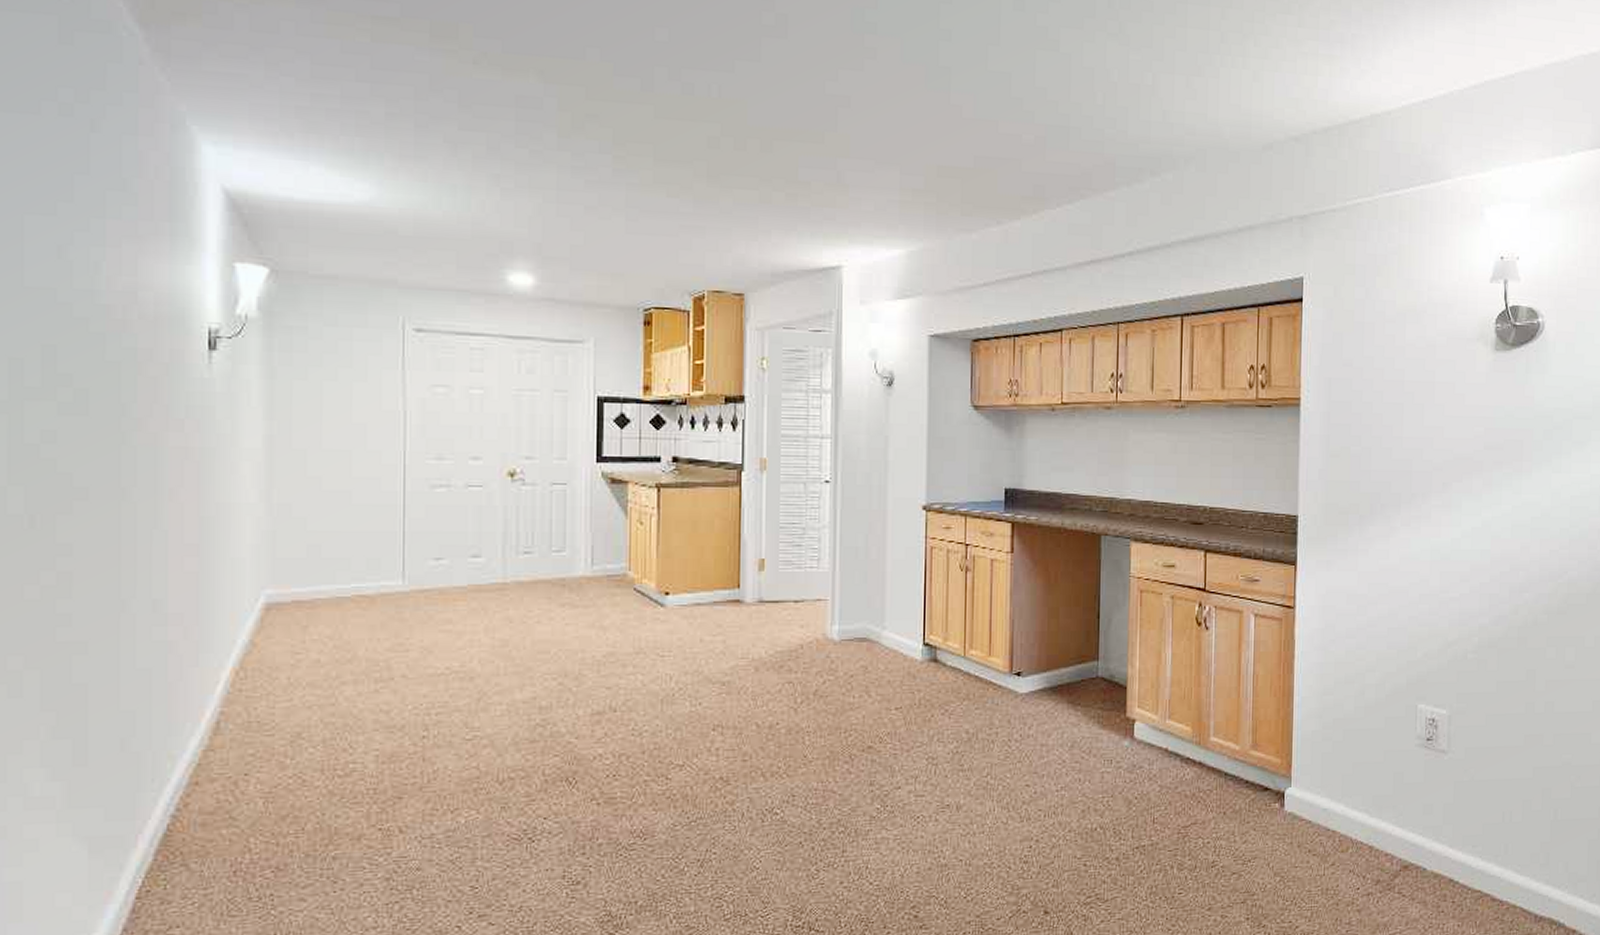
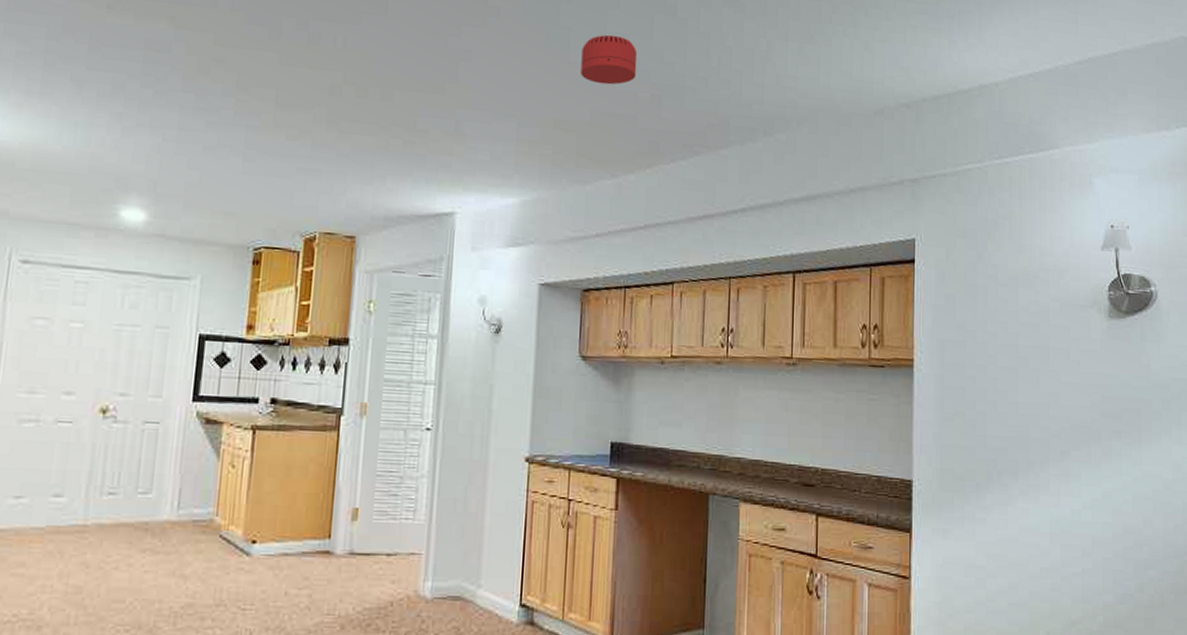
smoke detector: none [962,74,1020,128] -> present [580,35,638,85]

